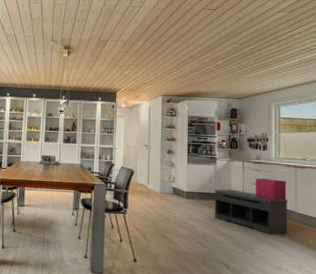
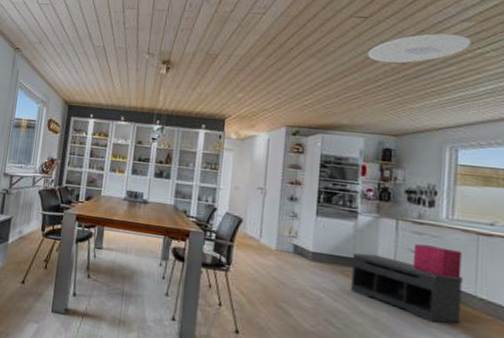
ceiling light: none [216,21,284,44] -> present [367,33,471,64]

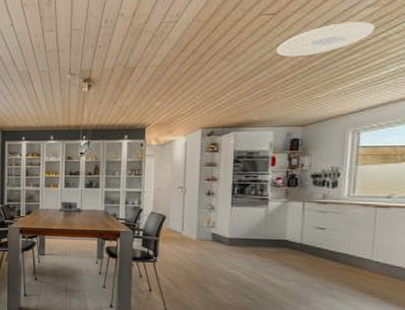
bench: present [351,253,463,323] -> none [263,234,361,286]
storage bin: present [414,244,462,279] -> none [318,221,361,247]

